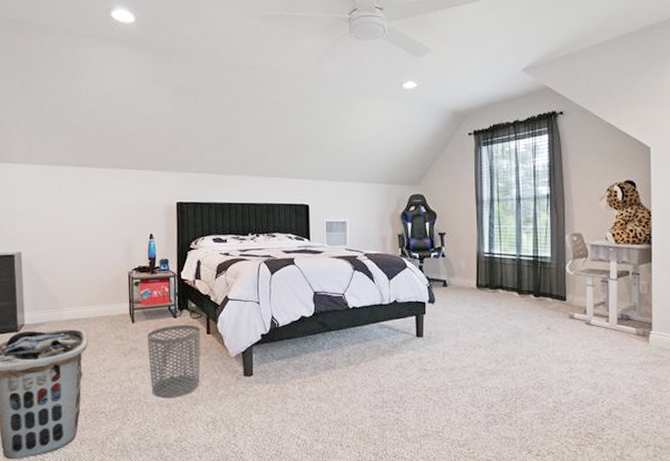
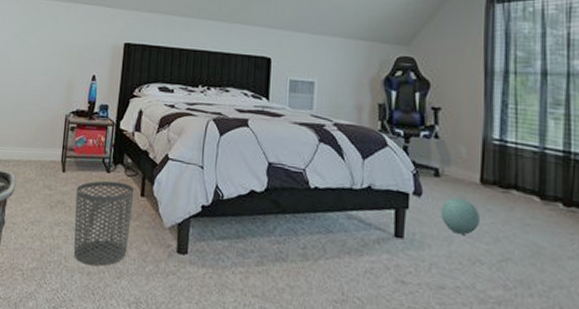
ball: none [449,300,477,328] -> present [441,197,480,235]

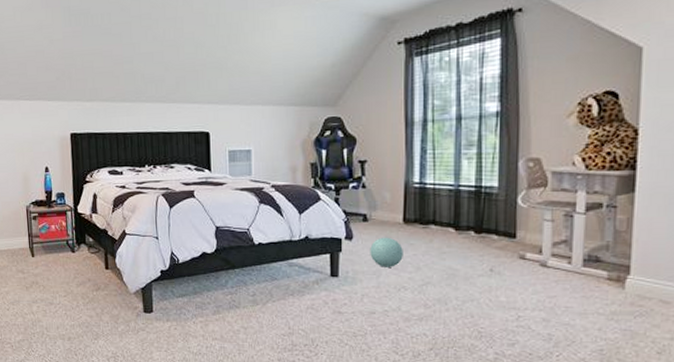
waste bin: present [73,180,135,266] -> none [47,259,100,331]

